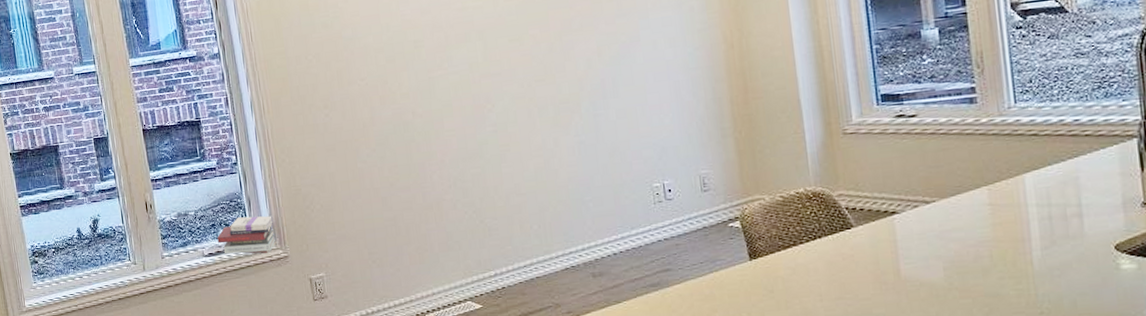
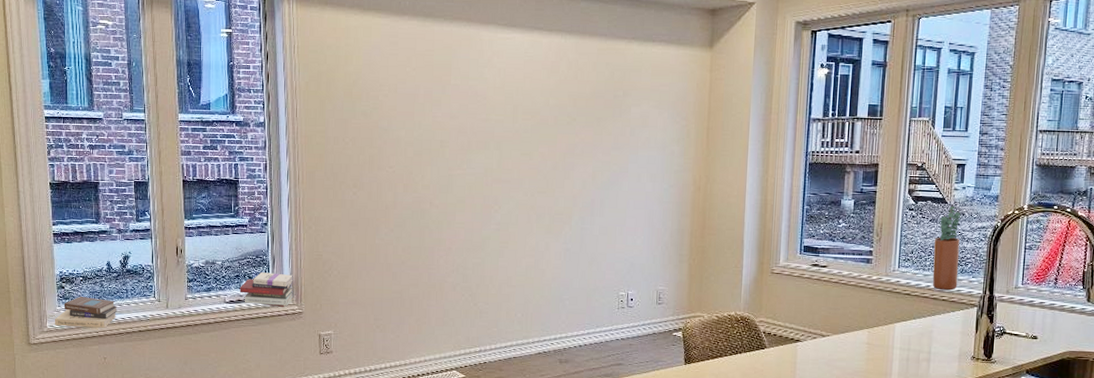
books: none [32,268,94,304] -> present [54,296,118,328]
vase: none [1058,12,1103,124] -> present [932,204,961,291]

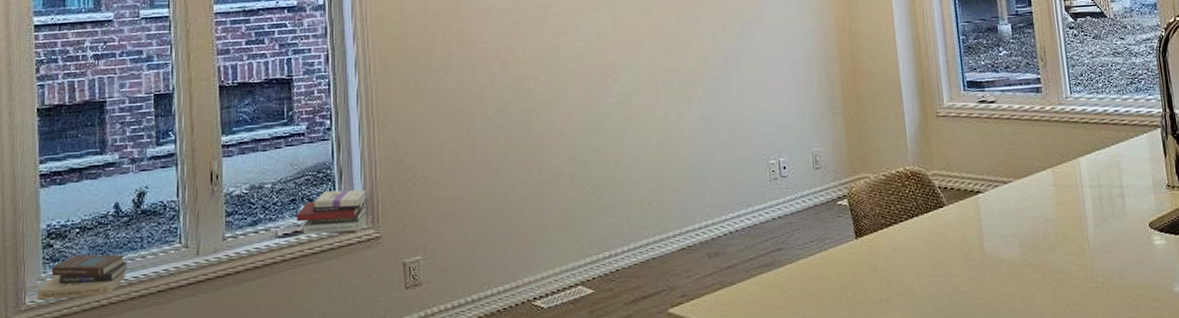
vase: present [932,204,961,291] -> none [1101,17,1136,114]

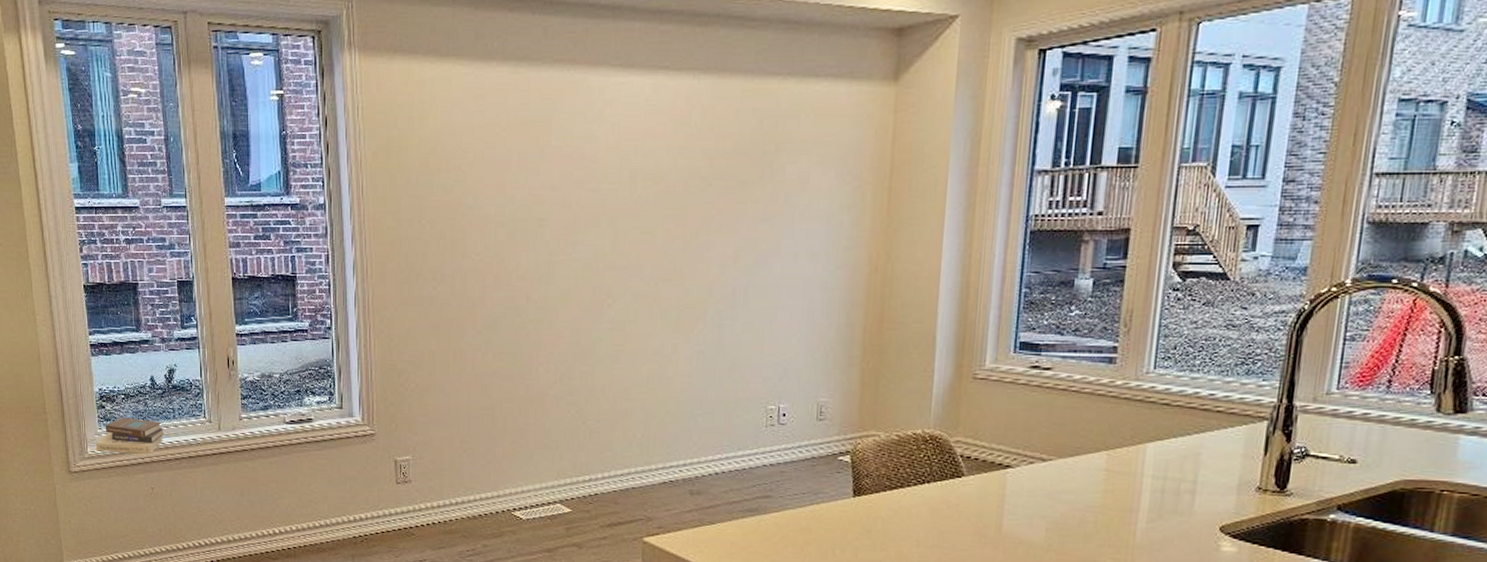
books: present [296,189,368,235] -> none [301,386,364,428]

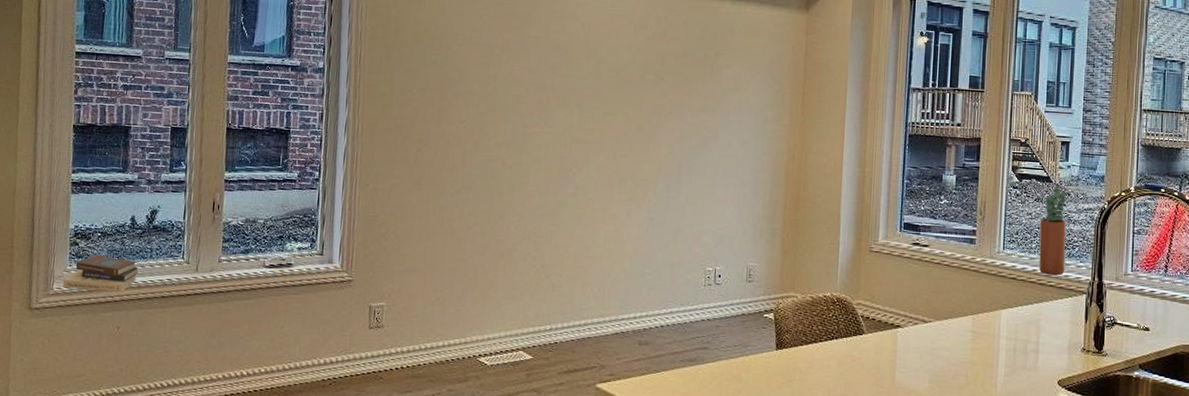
vase: none [1202,280,1250,399] -> present [1038,183,1067,276]

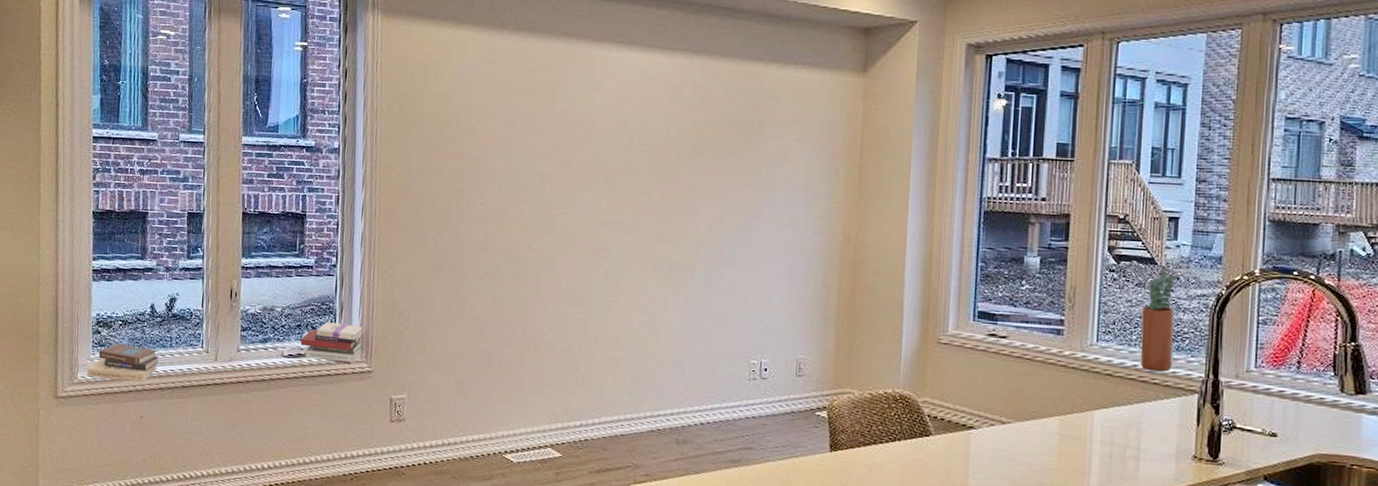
books: none [282,234,344,274] -> present [300,322,363,364]

